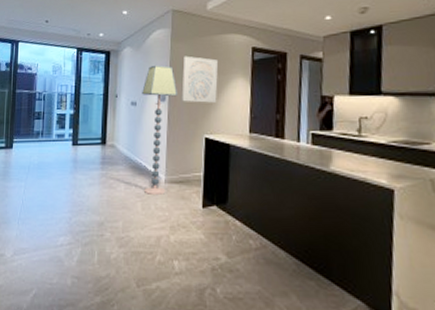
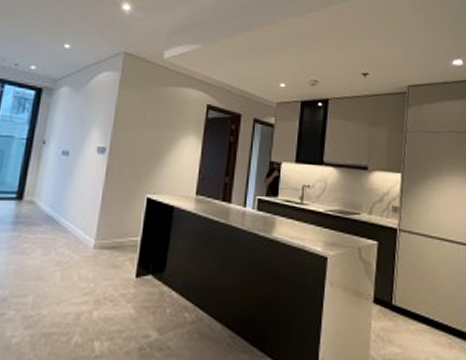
floor lamp: present [142,64,177,195] -> none [67,110,121,262]
wall art: present [181,55,219,103] -> none [124,104,171,160]

